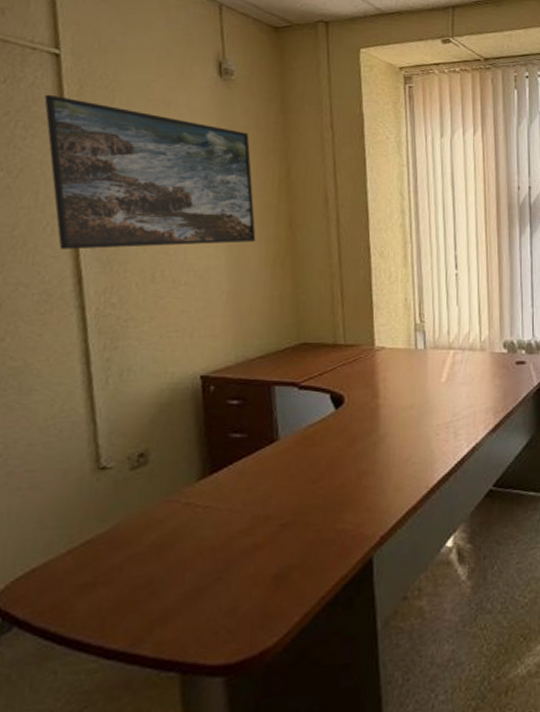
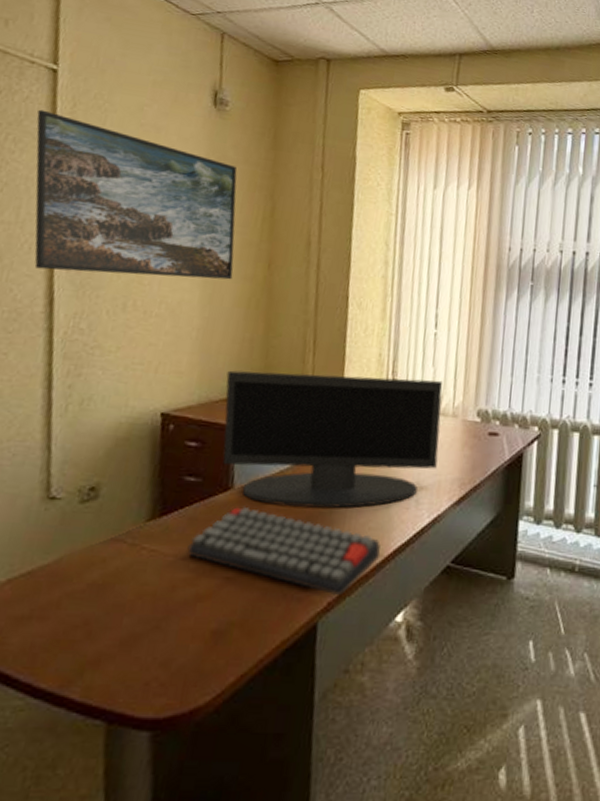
keyboard: none [240,455,426,530] -> present [187,506,381,596]
monitor: none [260,318,471,451] -> present [223,370,443,508]

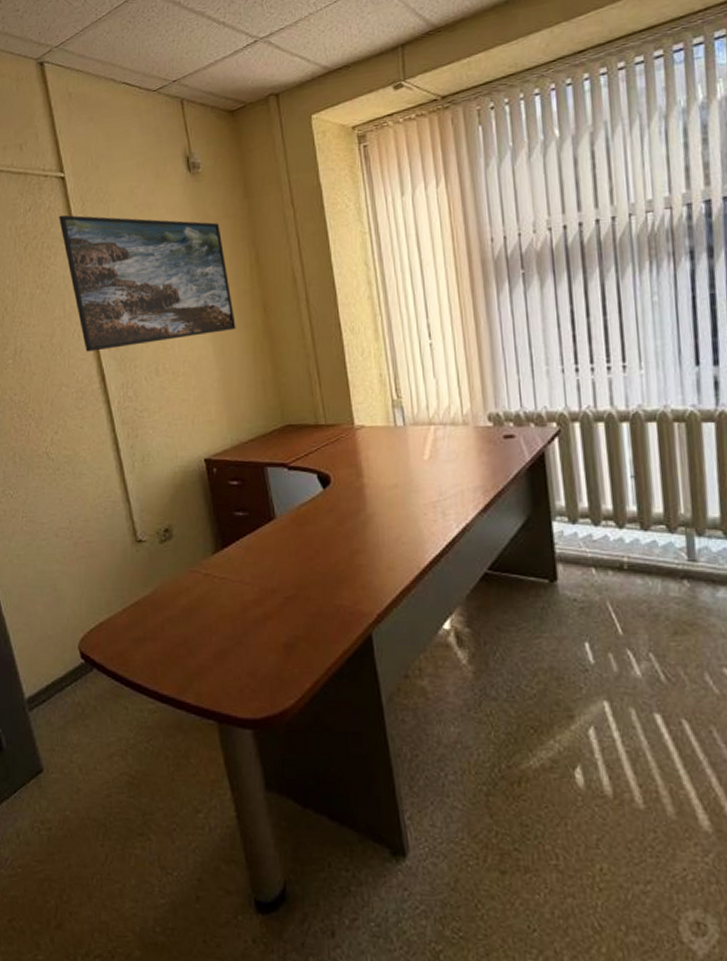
keyboard: present [187,506,381,596] -> none [249,533,418,608]
monitor: present [223,370,443,508] -> none [249,390,457,529]

